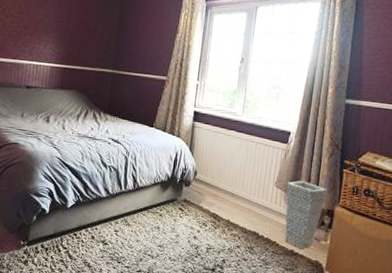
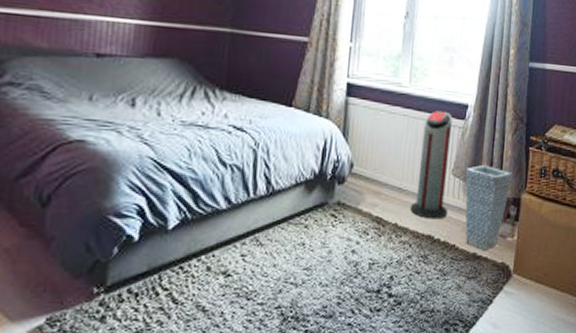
air purifier: none [240,135,277,220] -> present [410,111,452,219]

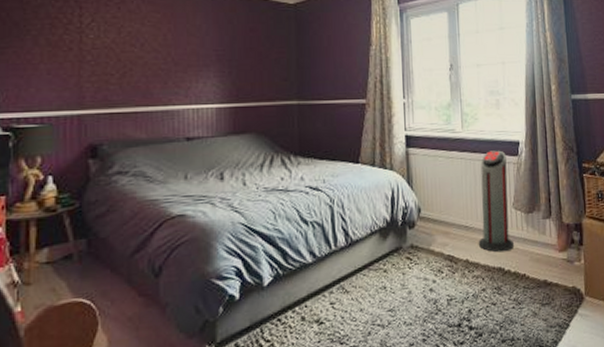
vase: present [465,165,514,251] -> none [525,196,572,277]

